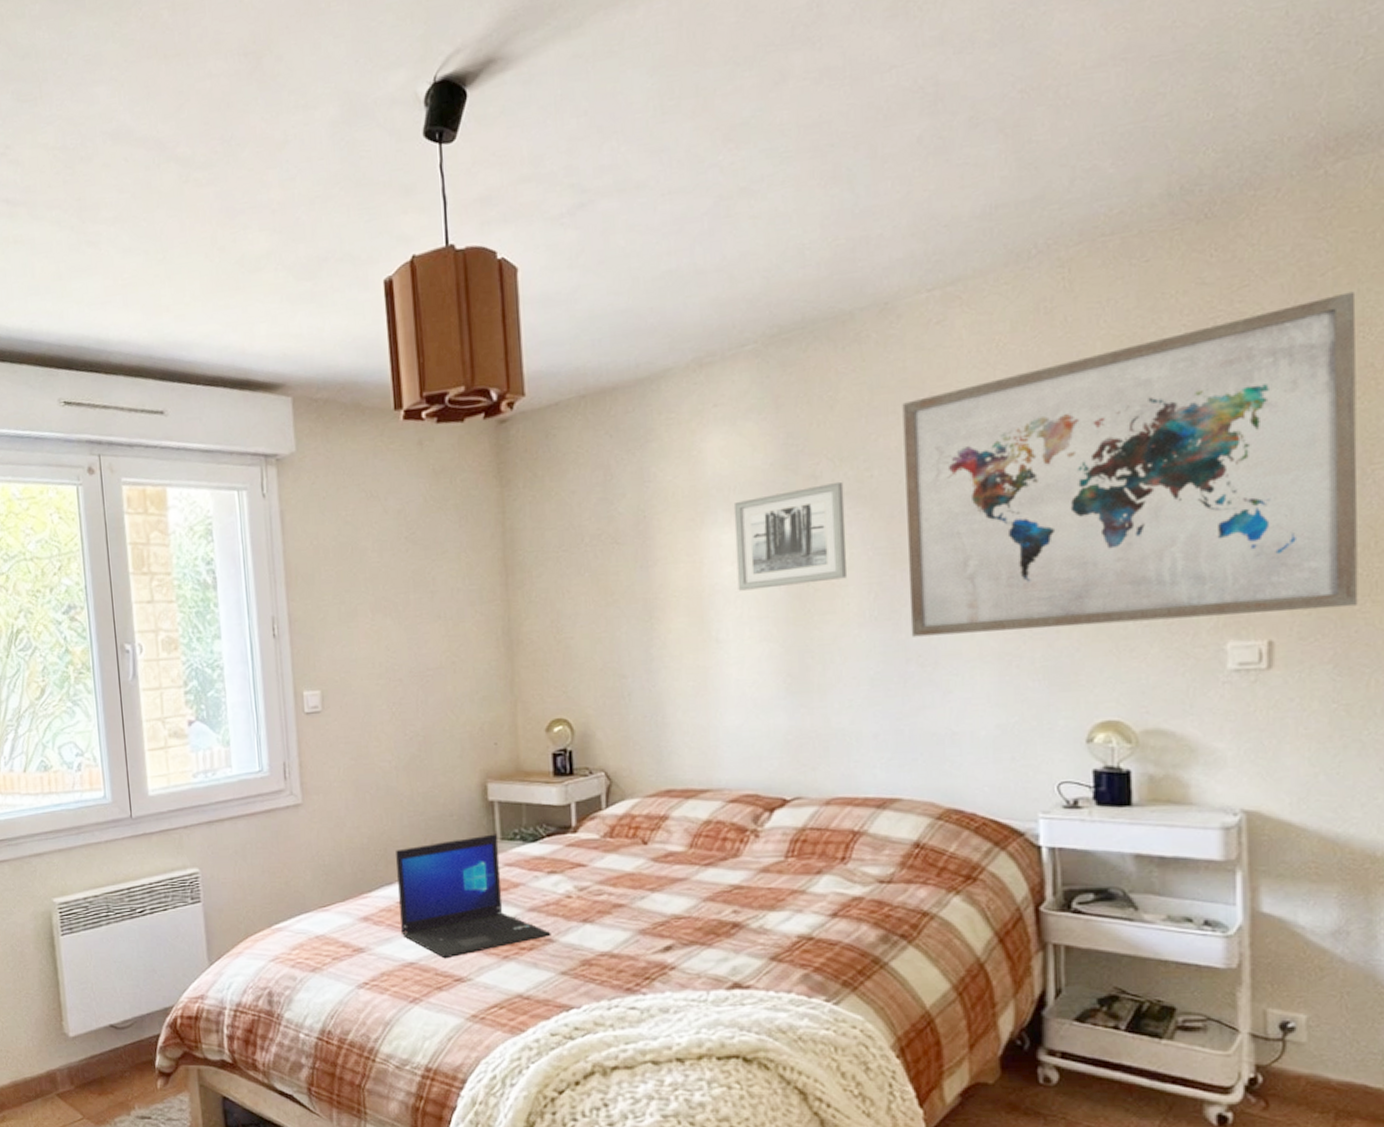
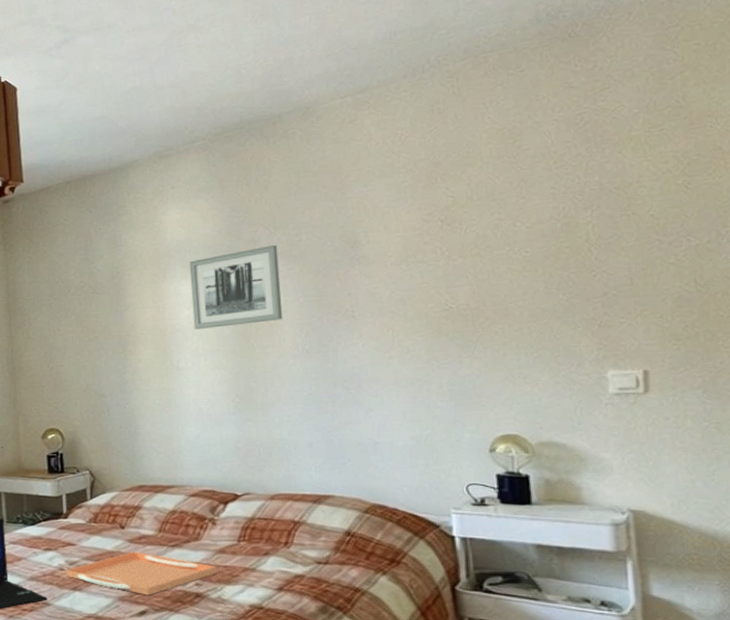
serving tray: none [573,872,759,927] -> present [65,551,217,596]
wall art: present [902,291,1358,637] -> none [323,91,722,366]

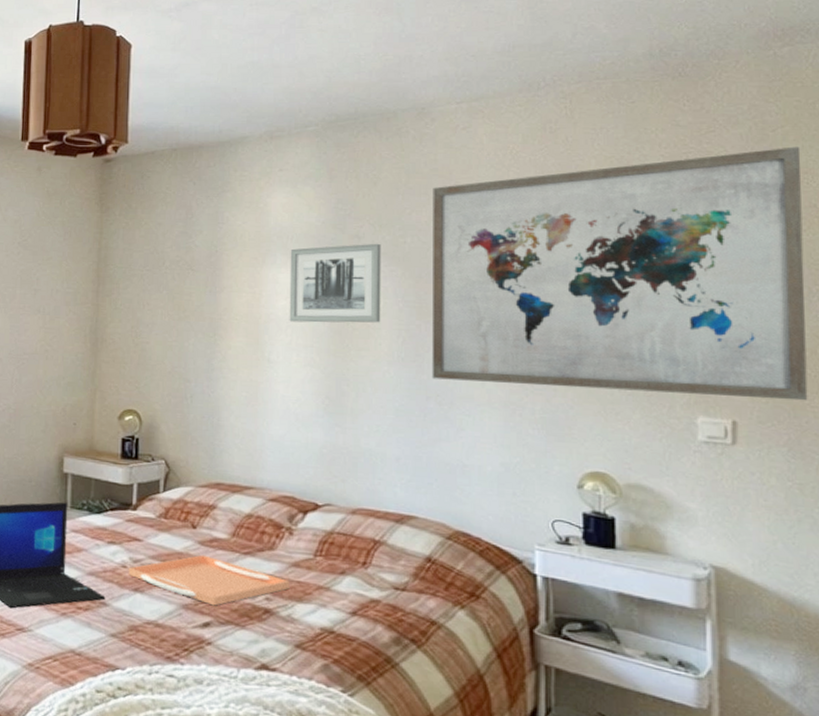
wall art: none [323,91,722,366] -> present [431,146,808,401]

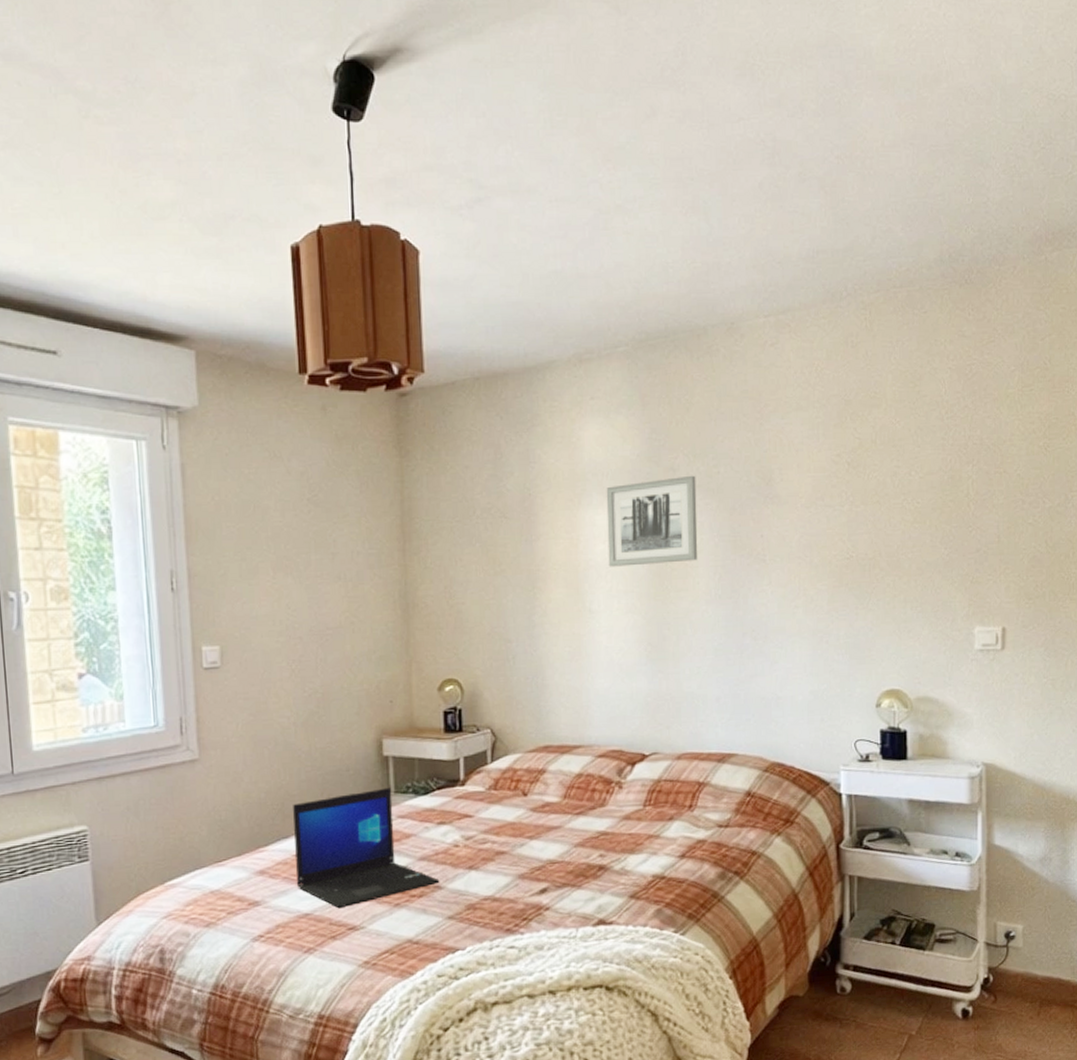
serving tray: present [128,554,290,606] -> none [460,821,622,871]
wall art: present [431,146,808,401] -> none [743,355,1064,614]

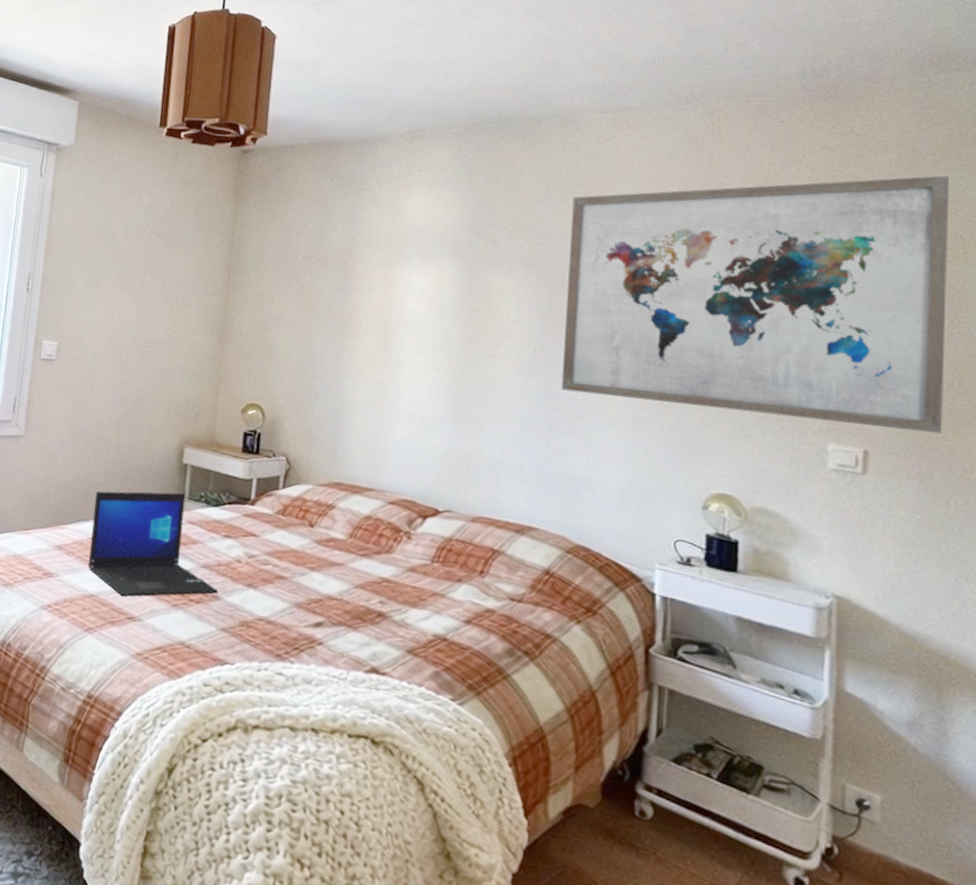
wall art: present [606,475,698,567] -> none [420,250,518,331]
wall art: none [743,355,1064,614] -> present [561,175,950,434]

